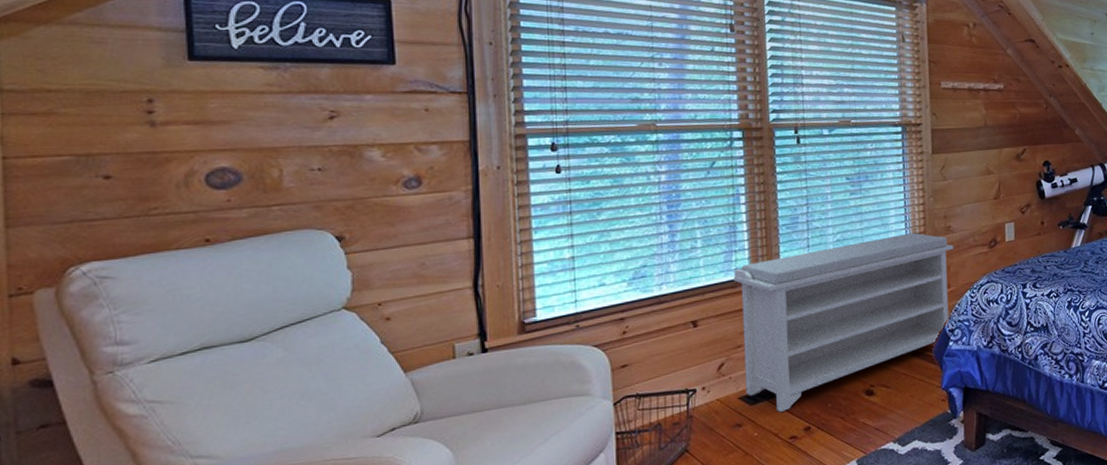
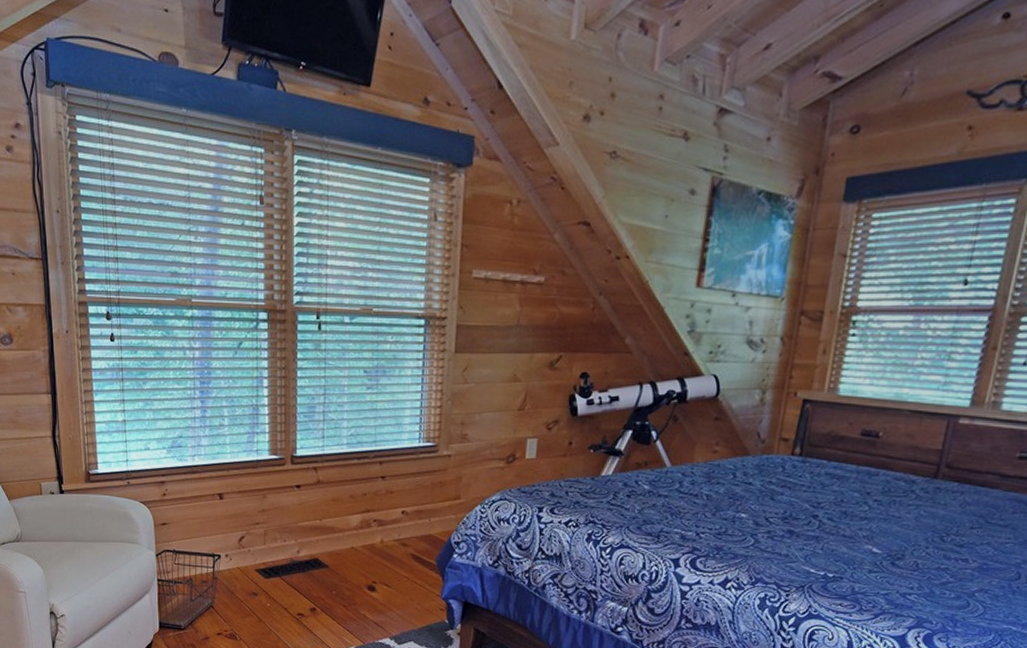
bench: present [733,232,954,413] -> none [254,436,469,591]

